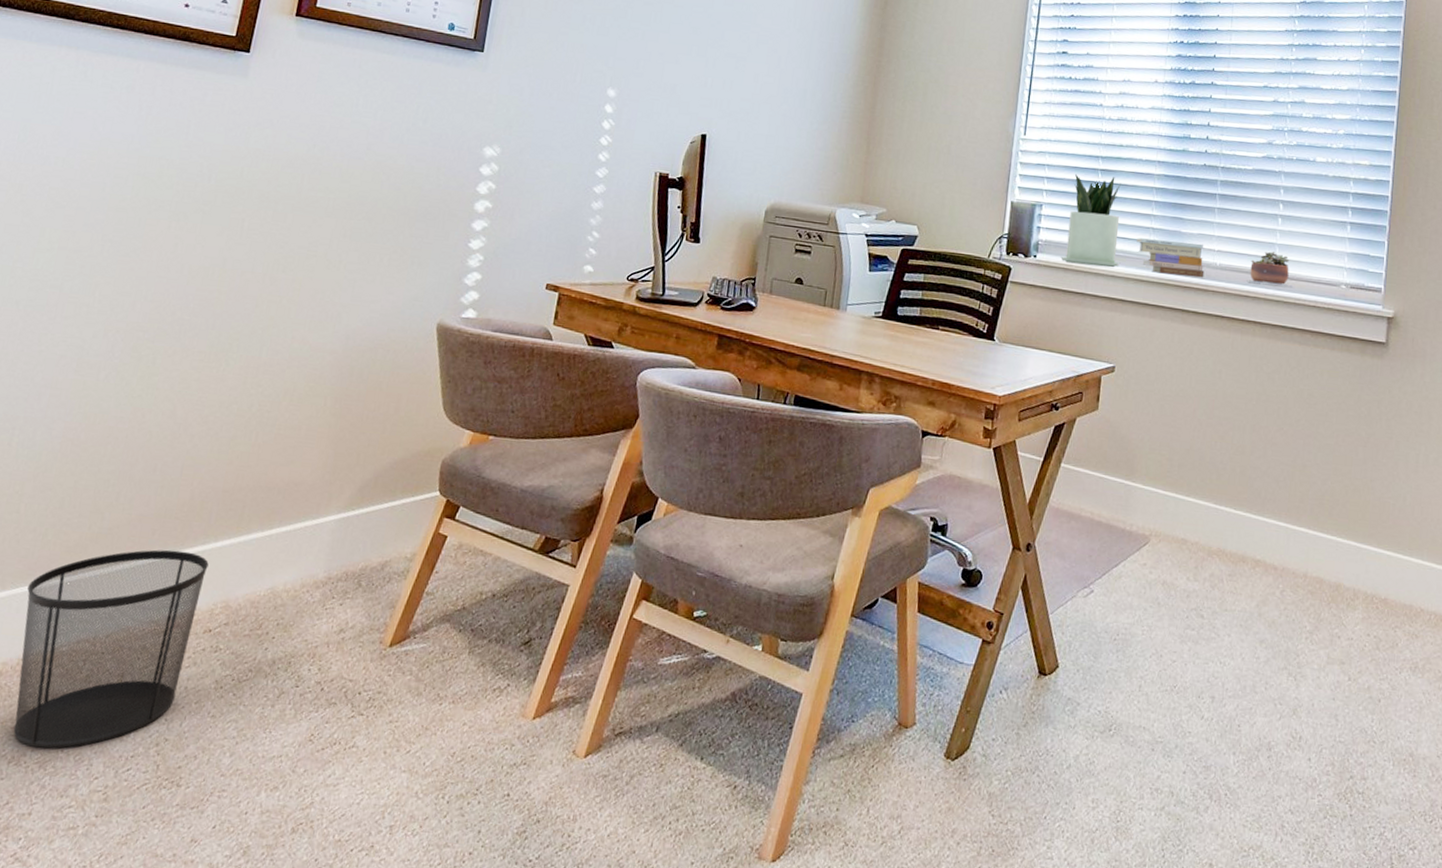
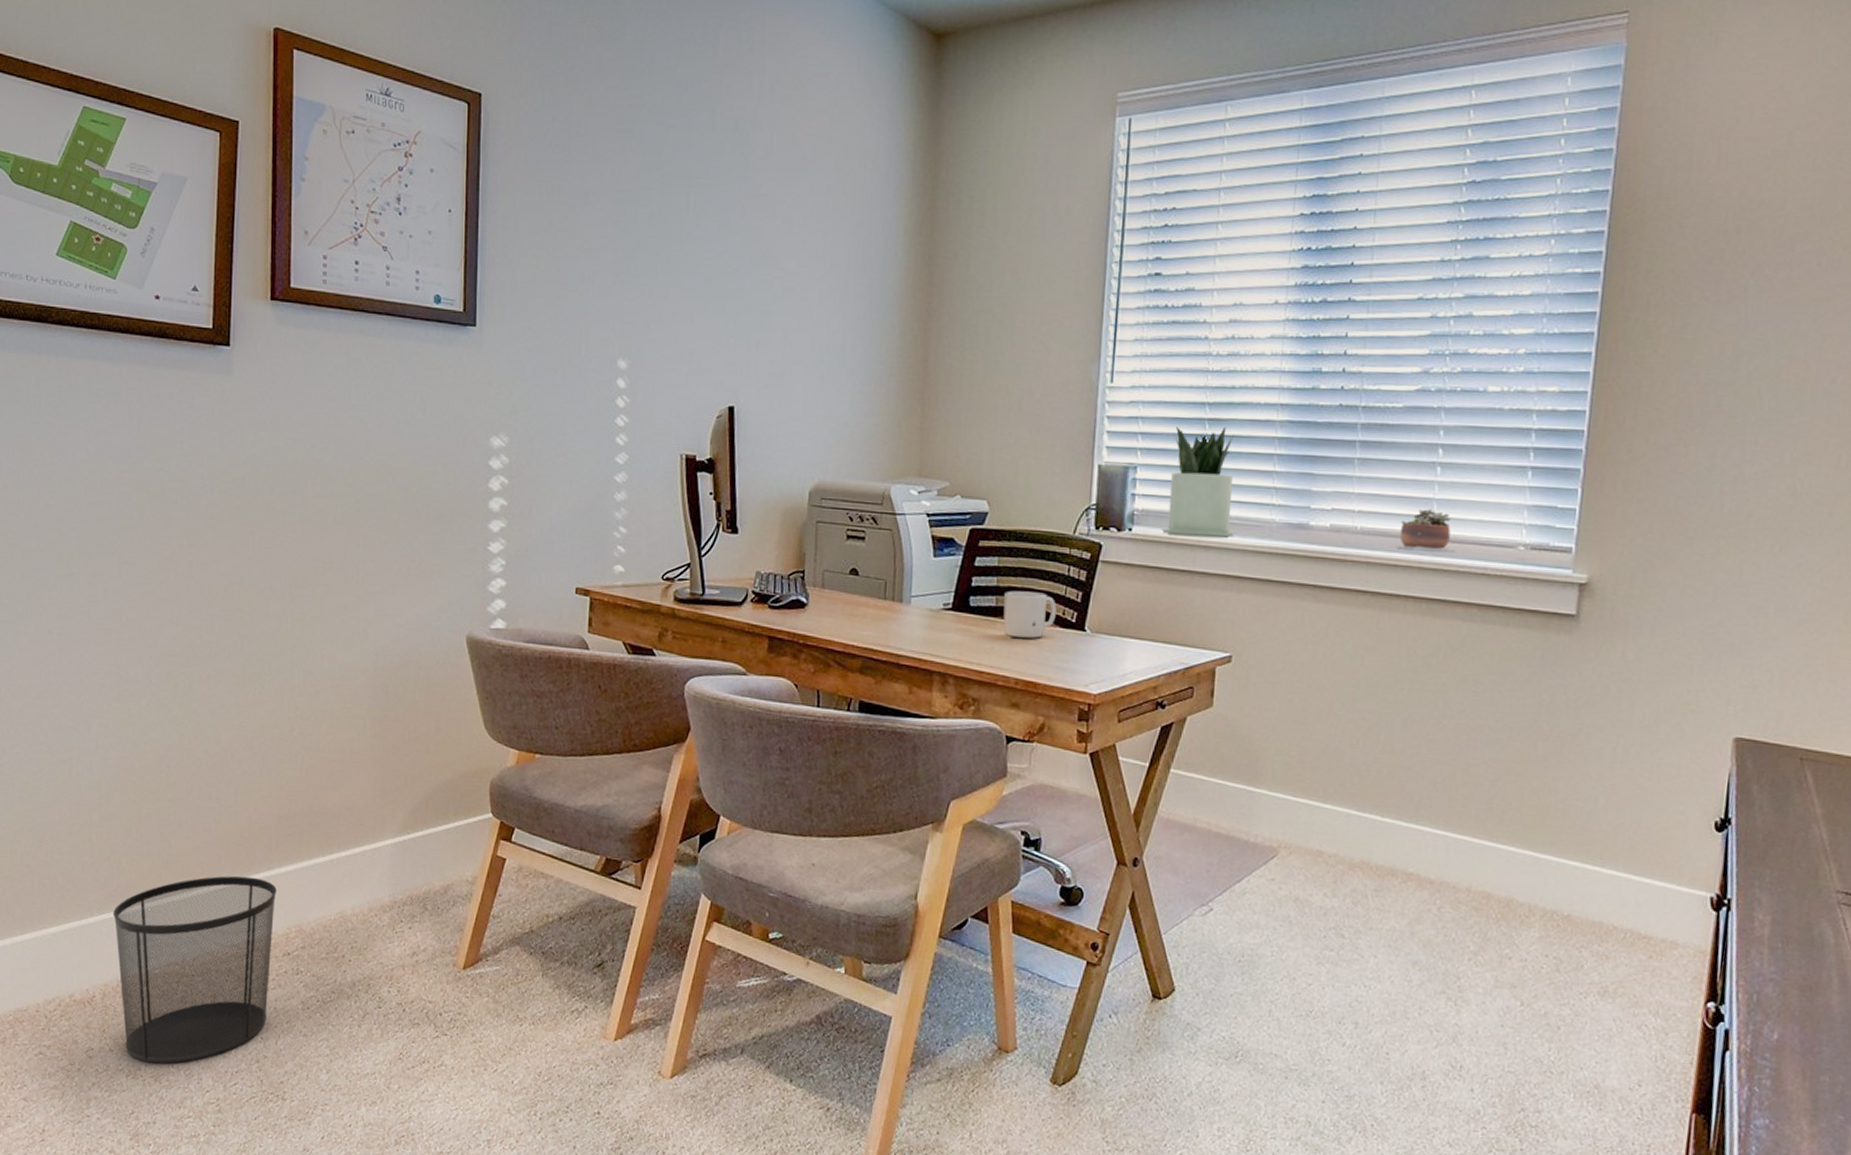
mug: none [925,303,971,346] -> present [1003,590,1057,640]
books: present [1137,238,1205,278] -> none [1255,501,1342,546]

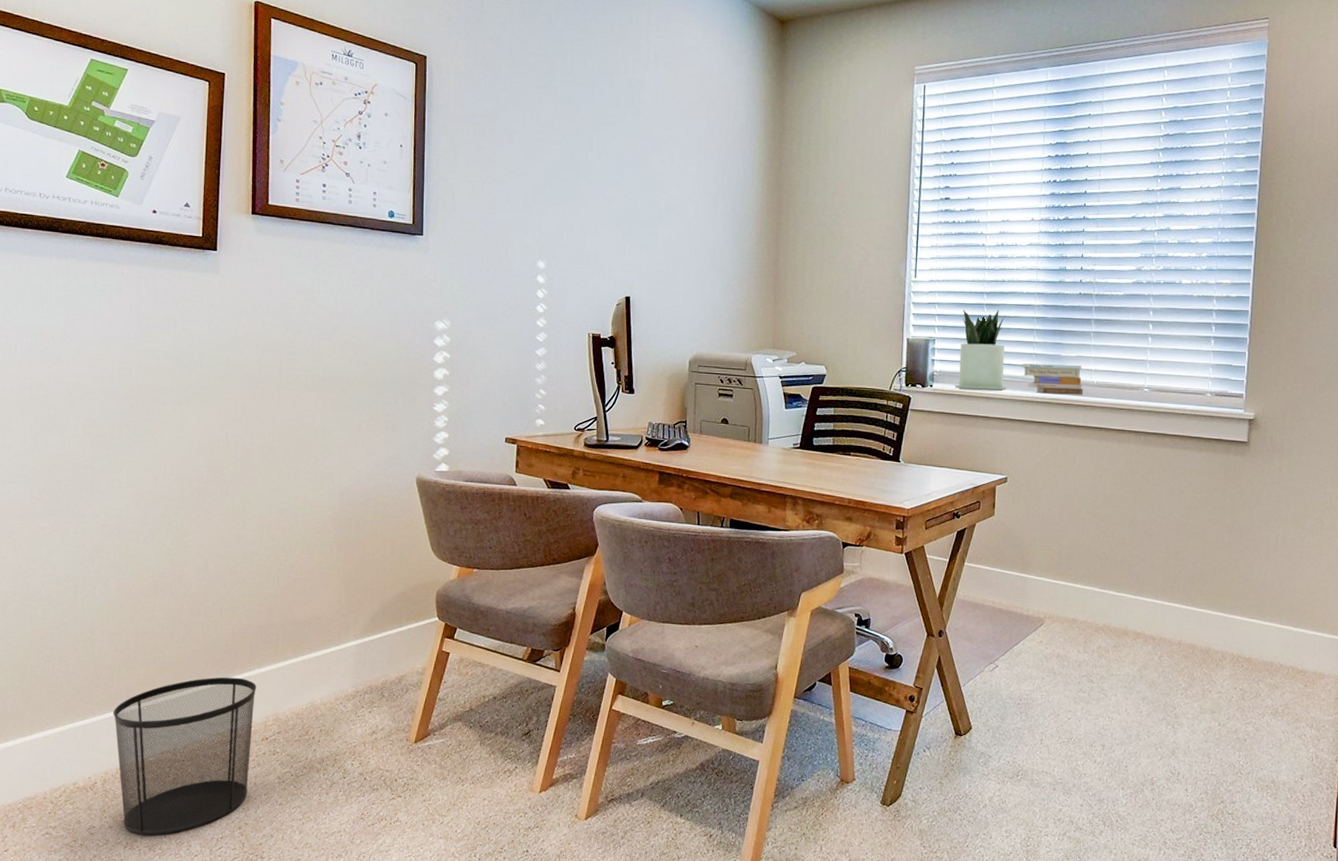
mug: present [1003,590,1057,640] -> none [838,433,878,469]
books: none [1255,501,1342,546] -> present [1021,363,1083,395]
succulent plant: present [1395,509,1455,553] -> none [1121,368,1163,399]

